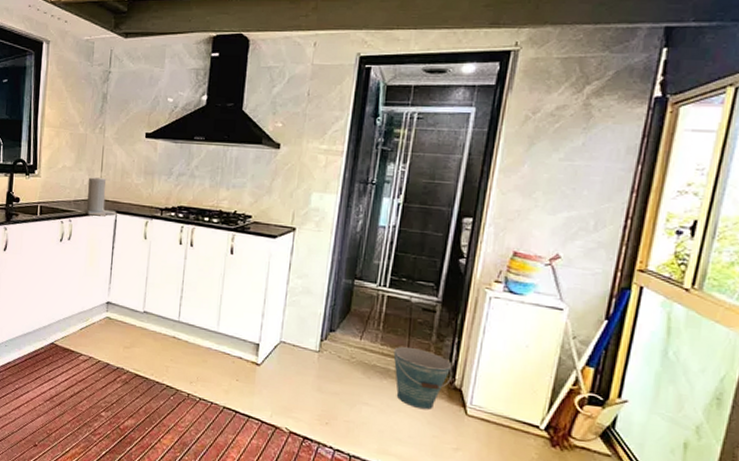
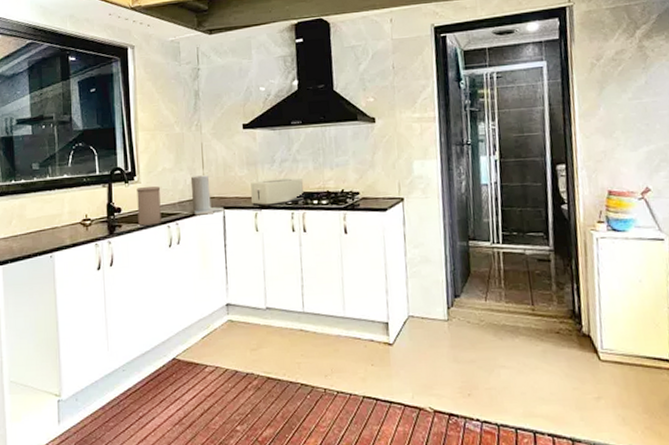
canister: none [34,181,59,219] -> present [137,186,161,226]
toaster: none [143,190,198,218] -> present [250,178,304,207]
bucket: present [393,347,453,410] -> none [519,301,579,363]

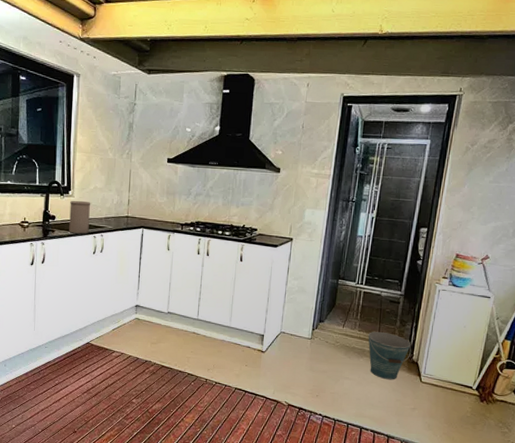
paper towel: present [191,175,225,216] -> none [115,197,144,232]
toaster: present [250,178,304,207] -> none [166,208,213,231]
bucket: none [519,301,579,363] -> present [368,332,412,380]

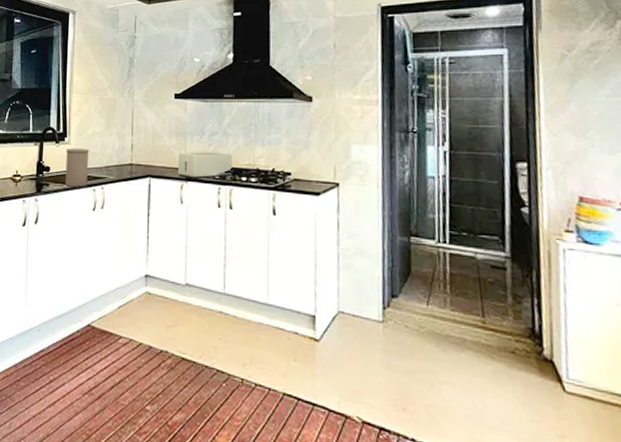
toaster: none [166,208,213,231] -> present [177,152,233,179]
bucket: present [368,332,412,380] -> none [467,312,540,388]

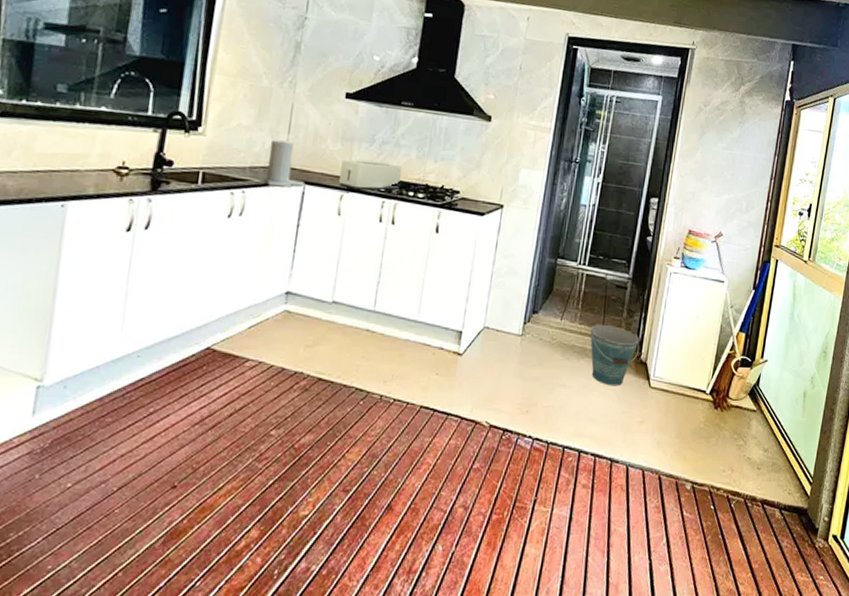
canister: present [65,149,90,187] -> none [193,141,231,189]
paper towel: none [117,142,151,182] -> present [263,139,306,188]
bucket: none [467,312,540,388] -> present [590,325,640,386]

